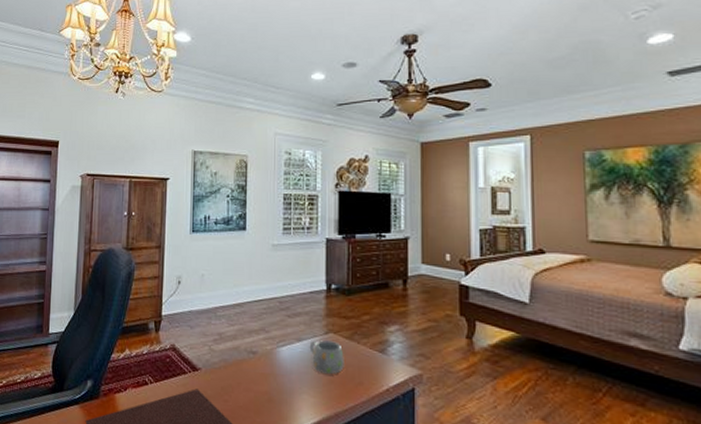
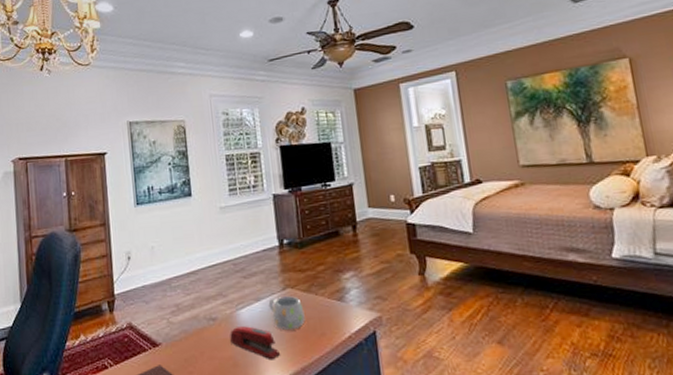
stapler: none [268,363,315,400] -> present [230,326,280,359]

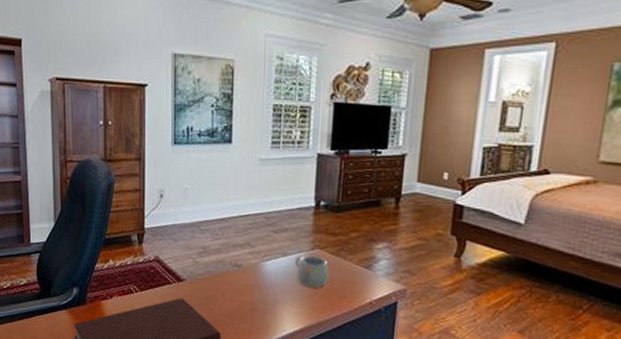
stapler: present [230,326,280,359] -> none [252,276,298,310]

